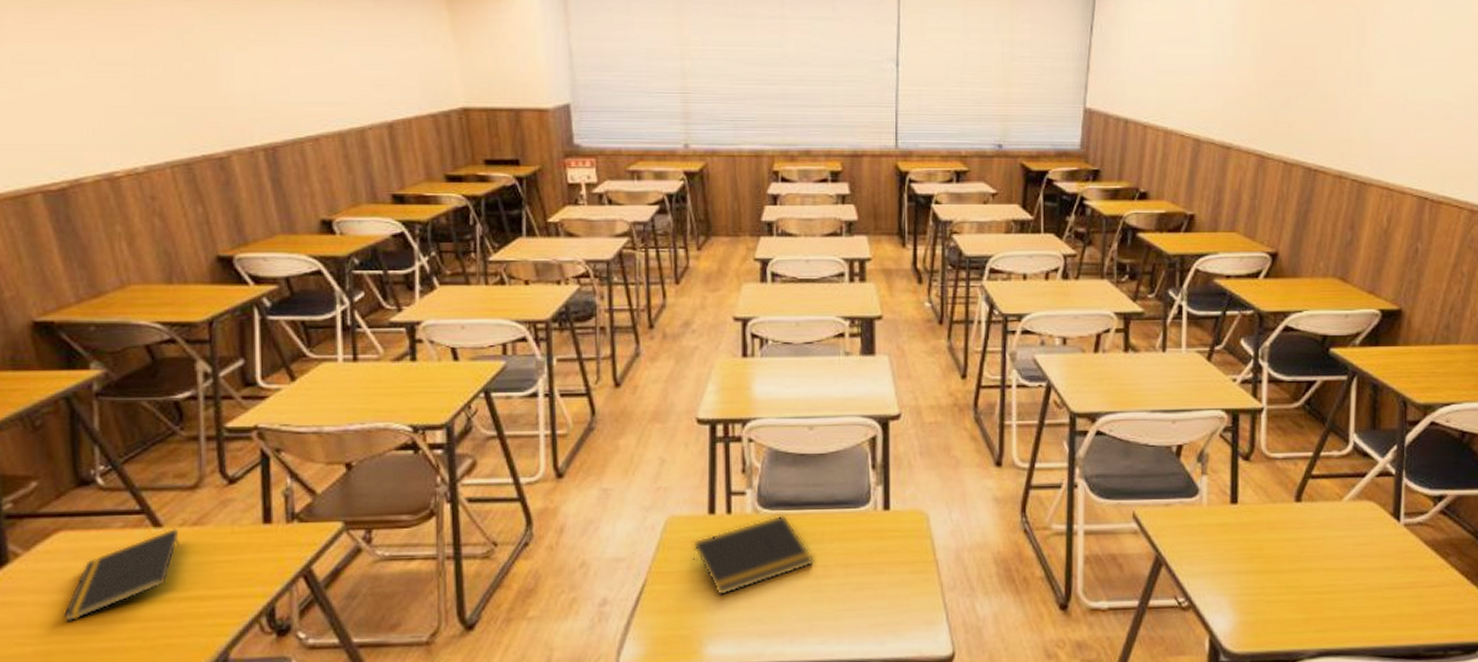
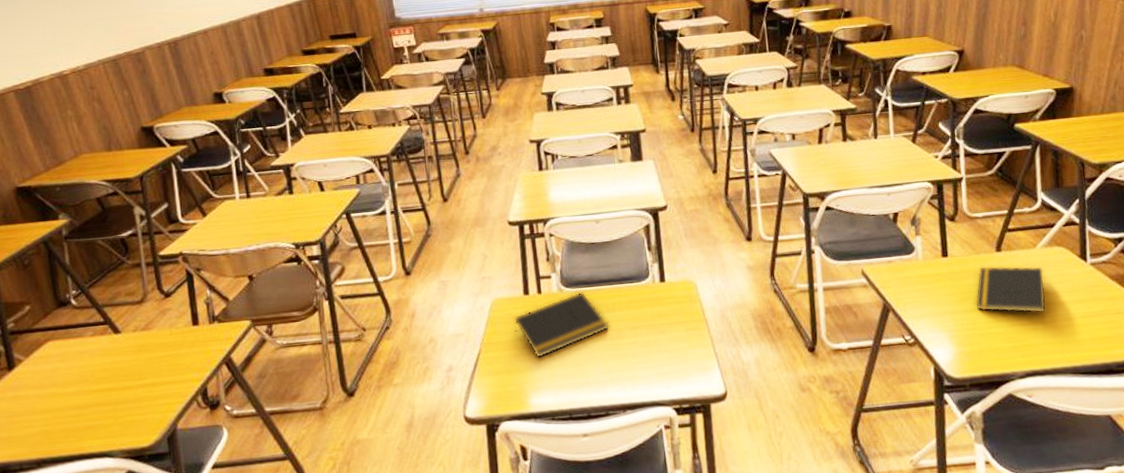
notepad: present [63,529,181,622] -> none [56,334,135,409]
notepad: none [1266,518,1349,580] -> present [975,266,1046,313]

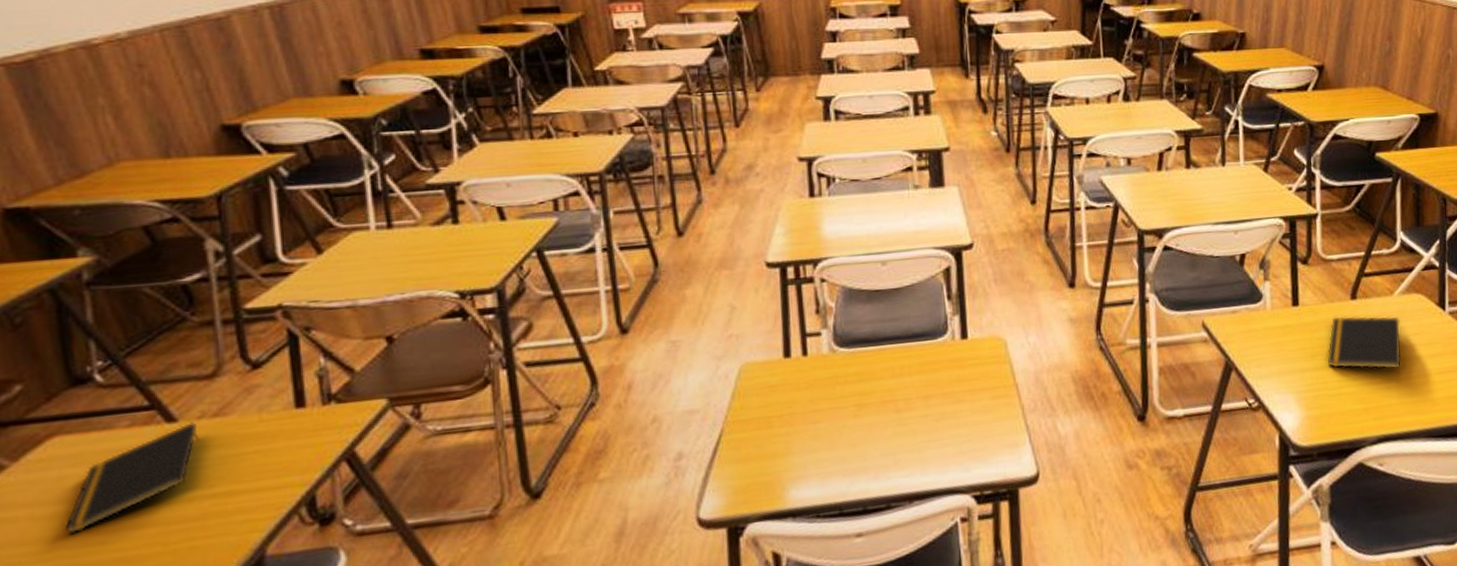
notepad: none [56,334,135,409] -> present [64,422,201,535]
notepad: present [513,291,609,359] -> none [769,352,895,439]

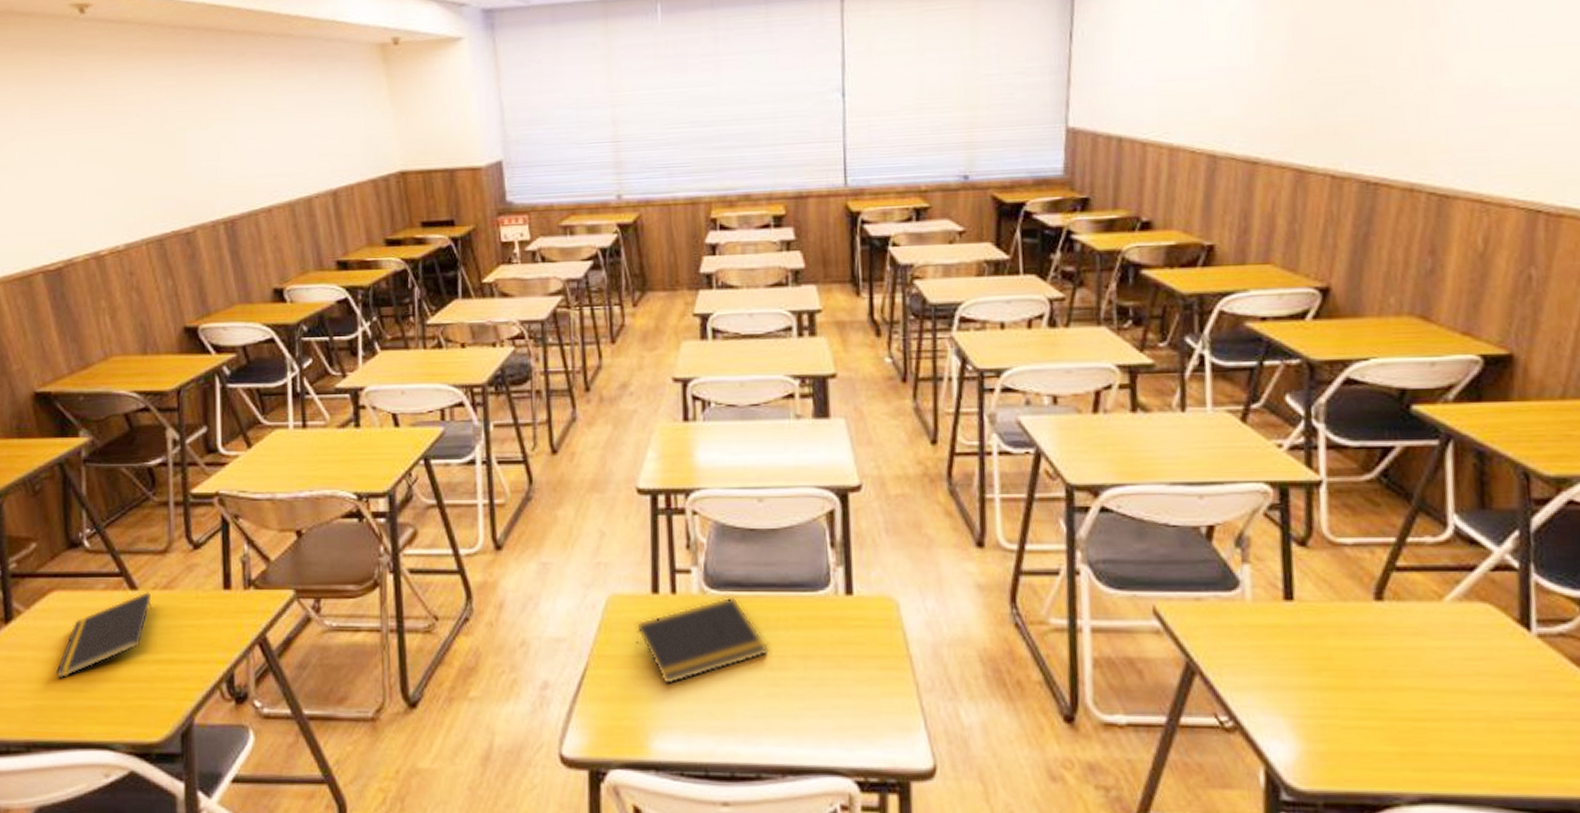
notepad: none [769,352,895,439] -> present [635,596,768,685]
notepad: present [1327,316,1401,370] -> none [1337,621,1458,704]

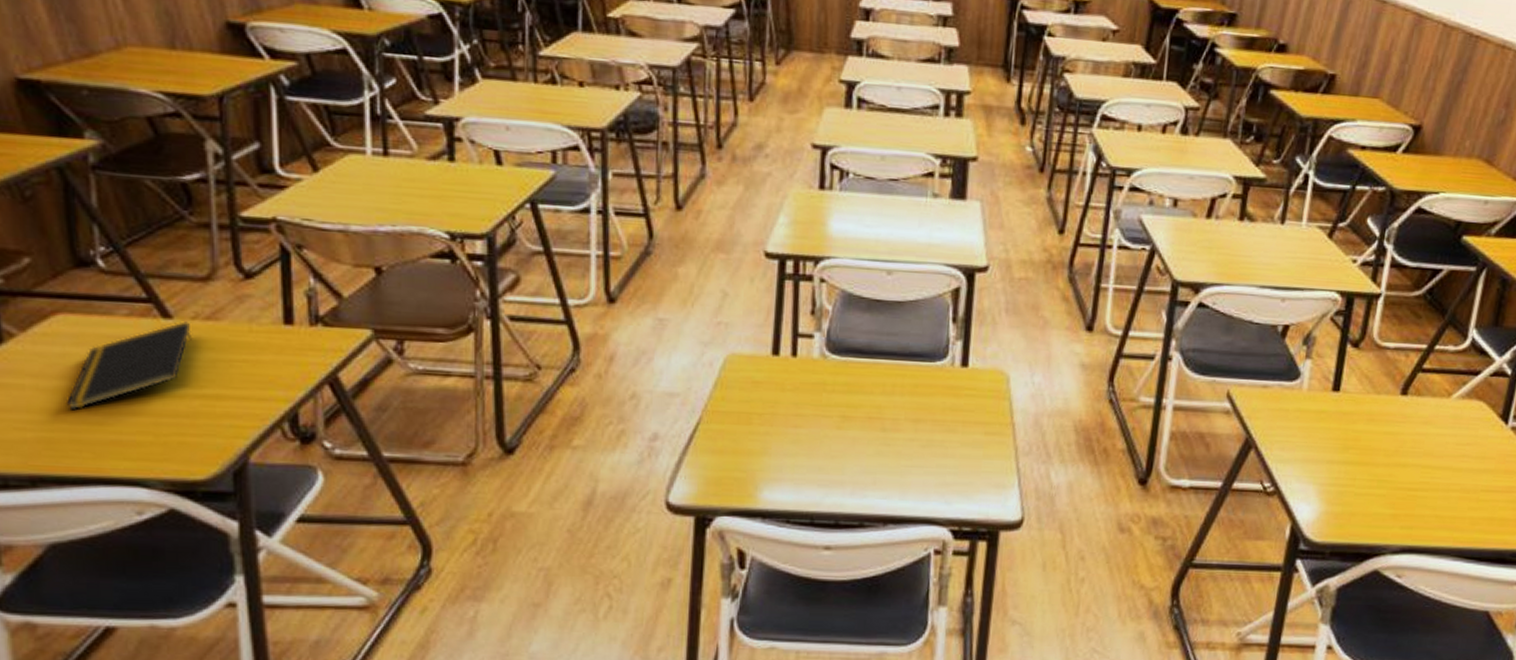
notepad: present [635,596,768,685] -> none [752,362,883,442]

